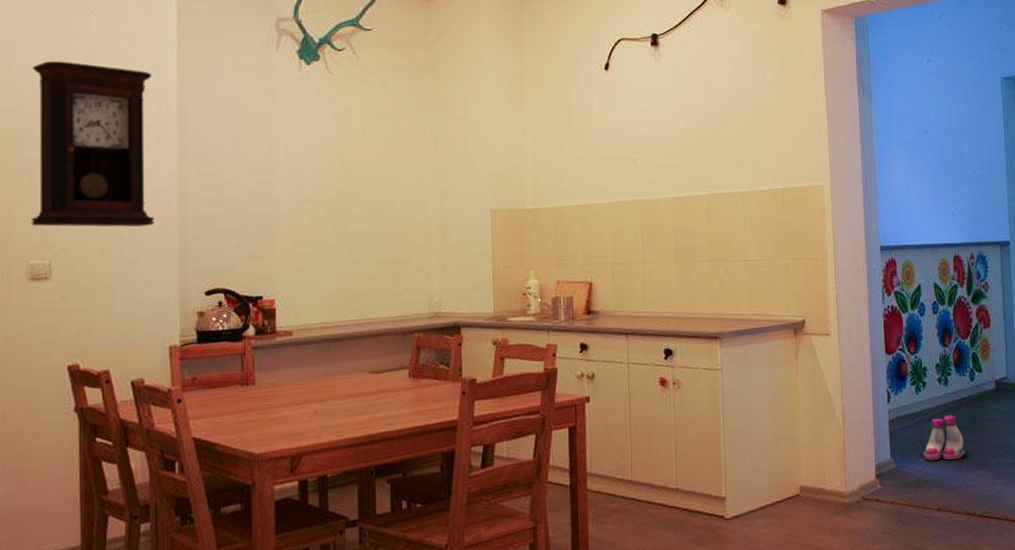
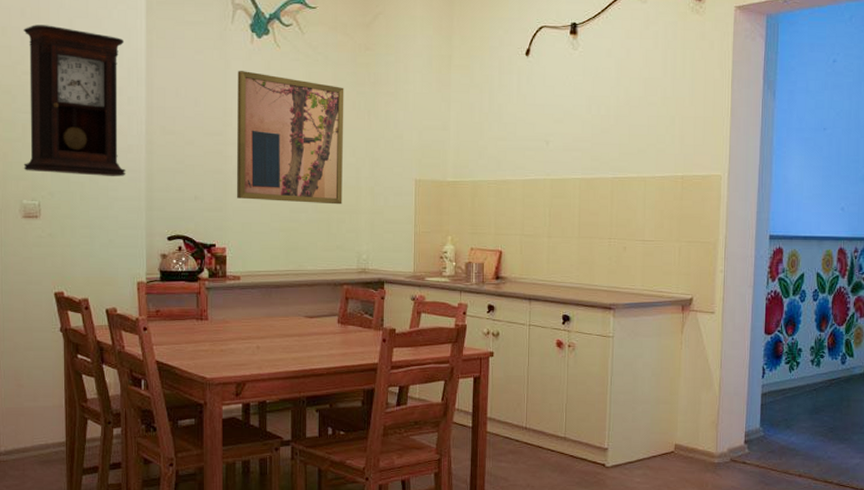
wall art: none [284,100,409,243] -> present [236,70,344,205]
boots: present [924,414,965,461] -> none [791,392,830,432]

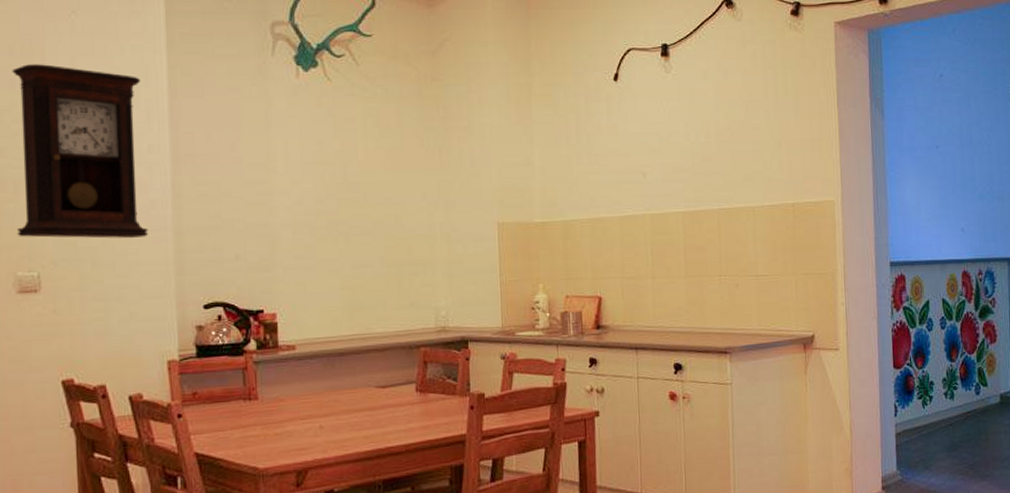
wall art: present [236,70,344,205] -> none [281,108,414,256]

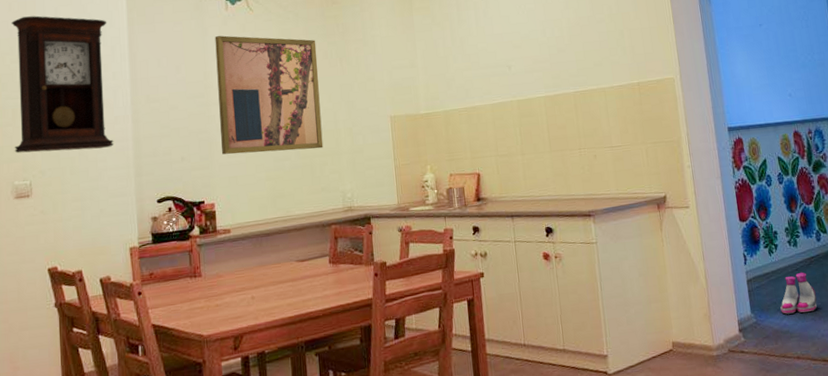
wall art: none [281,108,414,256] -> present [215,35,324,155]
boots: none [929,427,969,473] -> present [780,272,817,314]

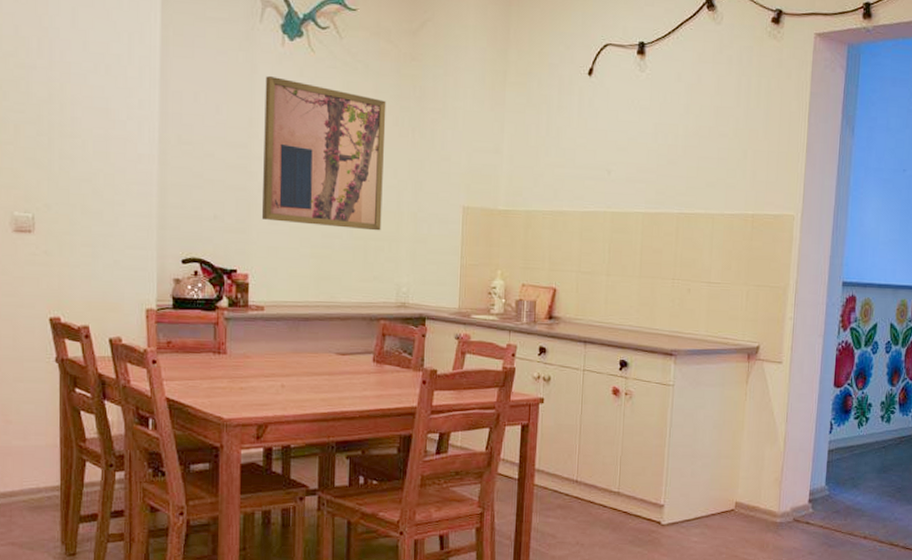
pendulum clock: present [11,15,114,154] -> none [15,11,136,190]
boots: present [780,272,817,314] -> none [857,450,899,493]

